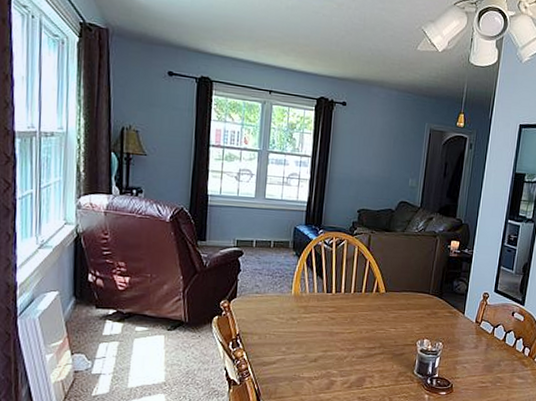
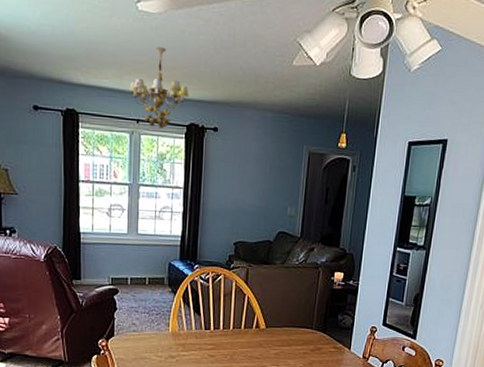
chandelier: none [263,25,321,101] -> present [129,47,189,129]

